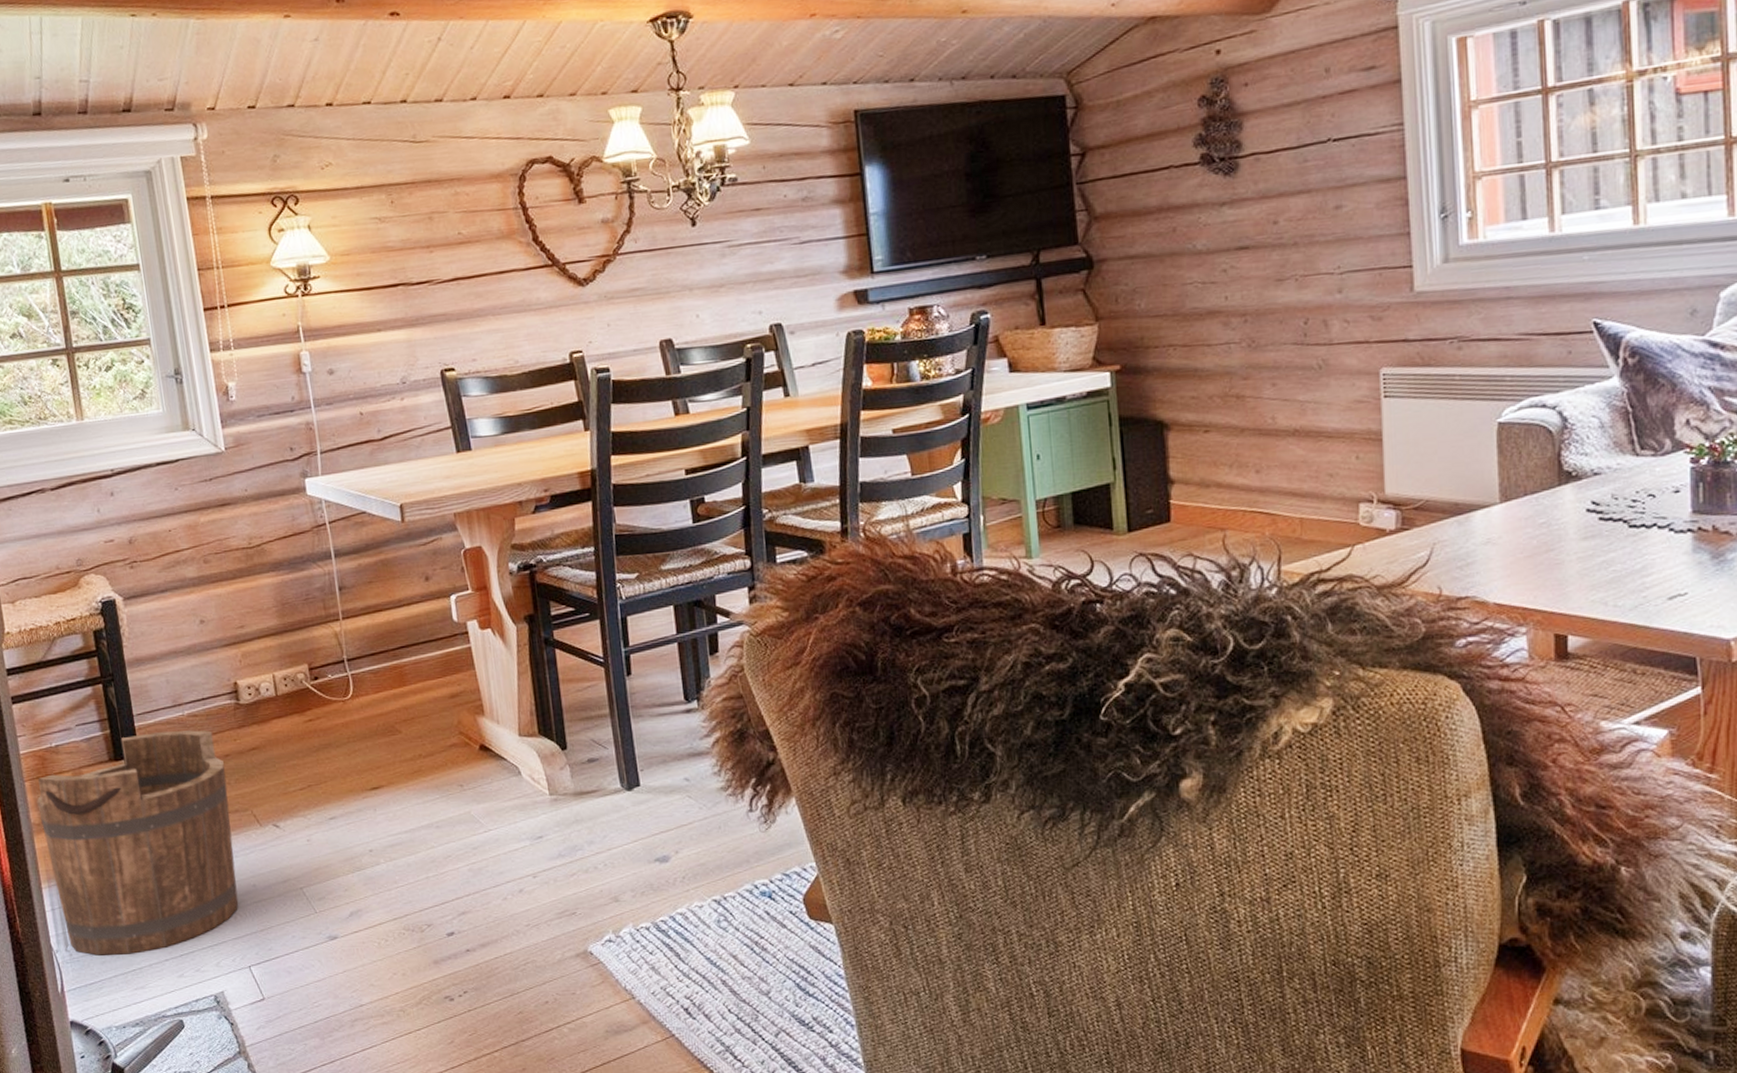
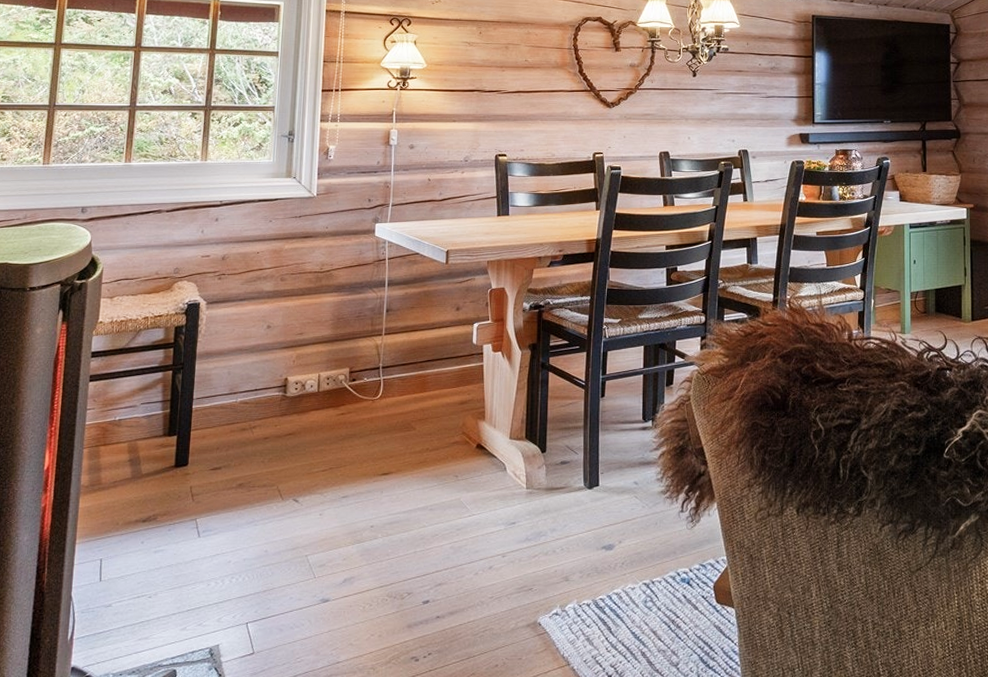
wooden bucket: present [37,730,239,956] -> none [89,415,263,607]

